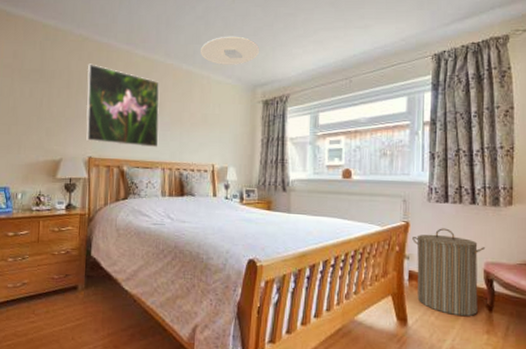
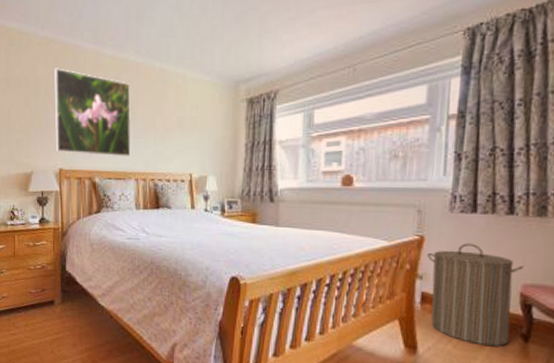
ceiling light: present [201,36,260,65] -> none [175,24,244,60]

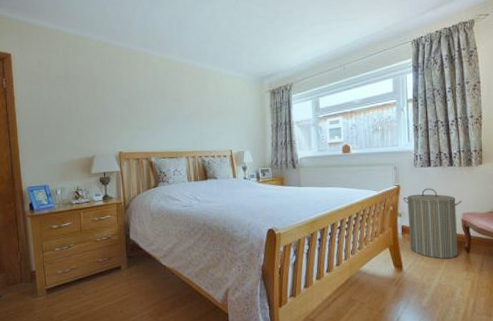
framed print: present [54,68,132,157] -> none [110,67,181,140]

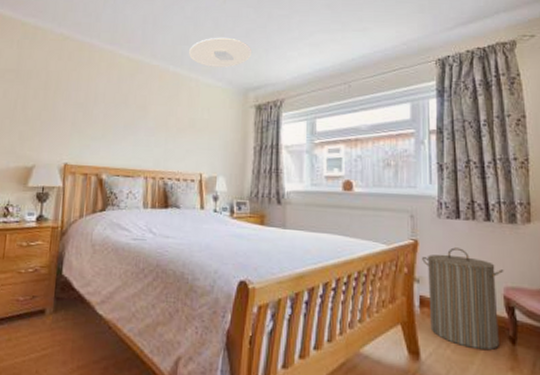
ceiling light: none [211,34,264,61] -> present [189,37,252,68]

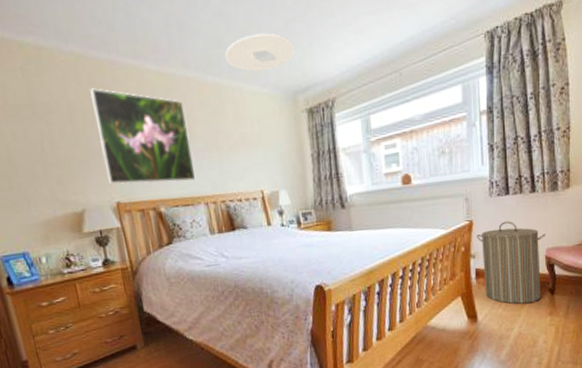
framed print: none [63,64,144,155] -> present [90,88,196,185]

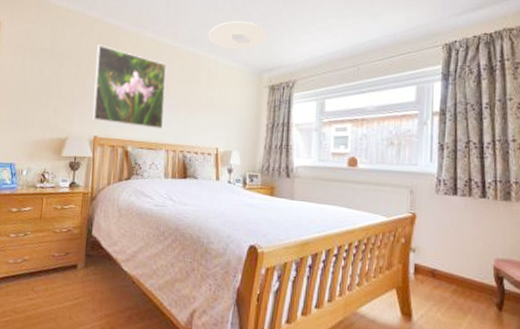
laundry hamper: present [477,221,546,304] -> none [419,221,496,315]

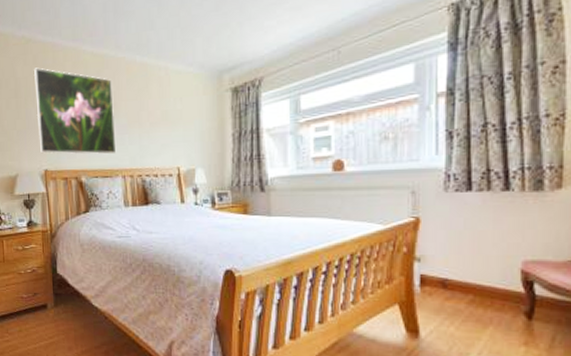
ceiling light: present [208,21,268,50] -> none [155,14,225,52]

